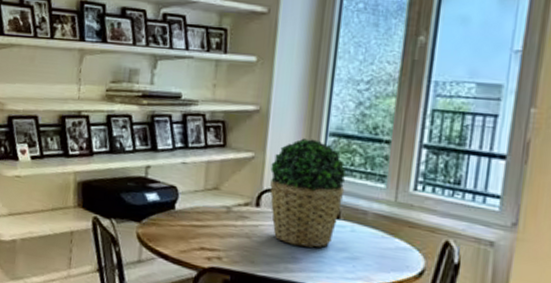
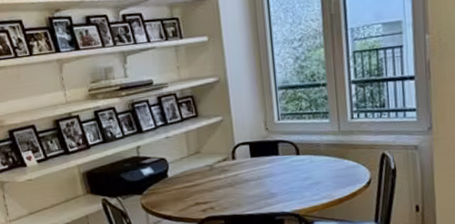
potted plant: present [270,138,347,248] -> none [237,95,299,184]

